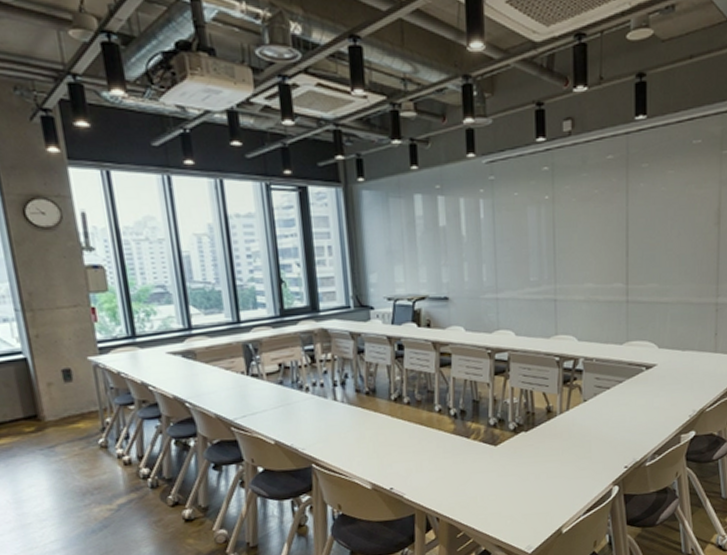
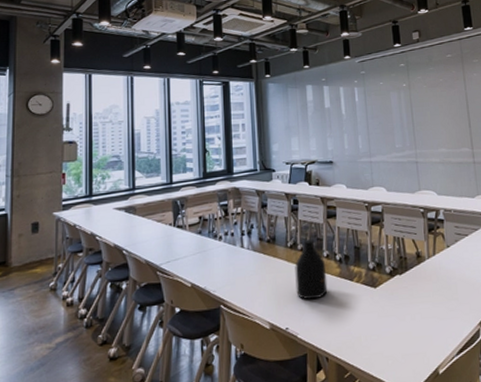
bottle: none [400,390,440,459] -> present [295,238,328,300]

